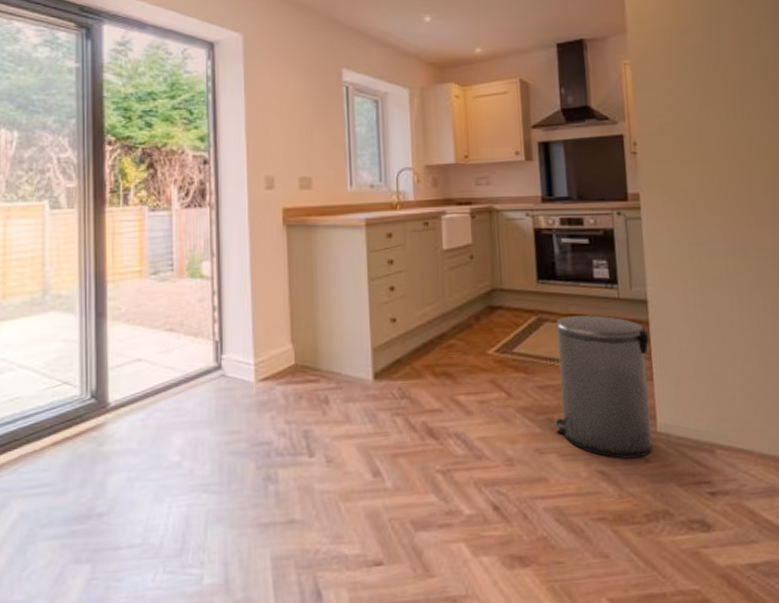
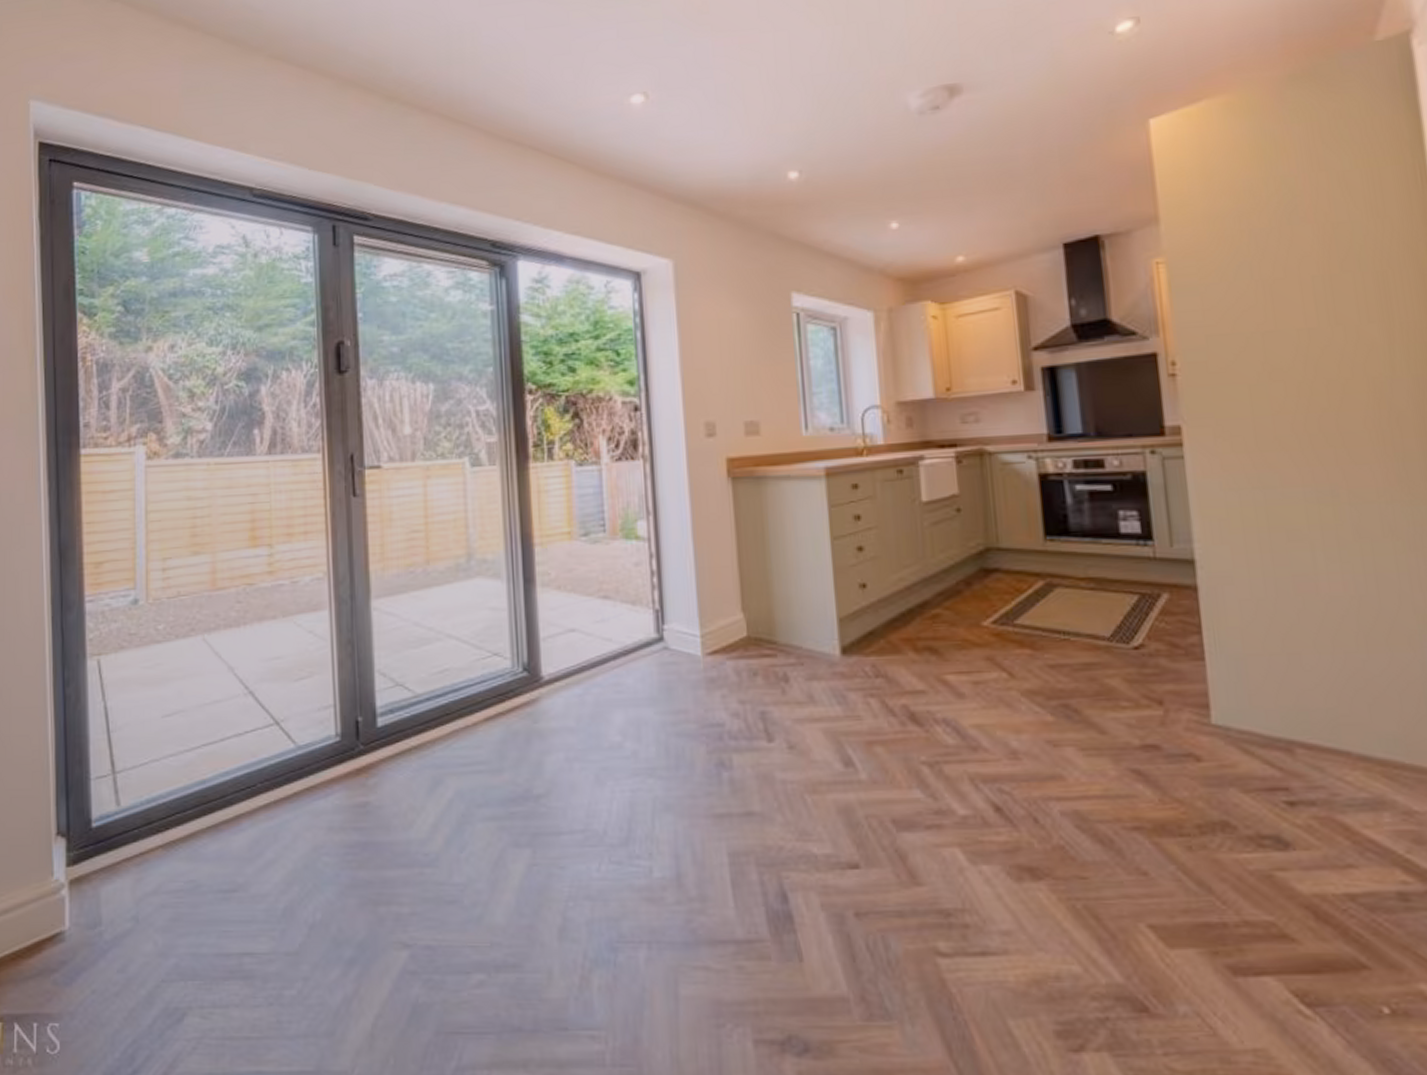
trash can: present [554,315,653,459] -> none [1070,579,1206,756]

